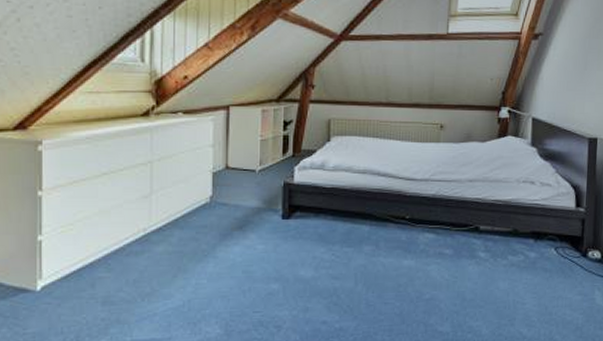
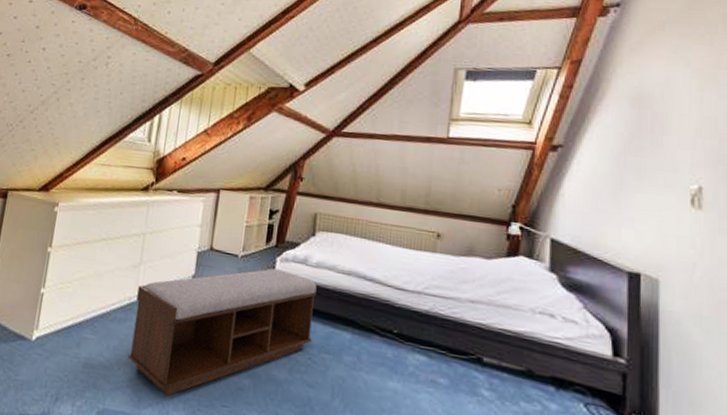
bench: none [150,178,335,315] -> present [127,268,317,397]

